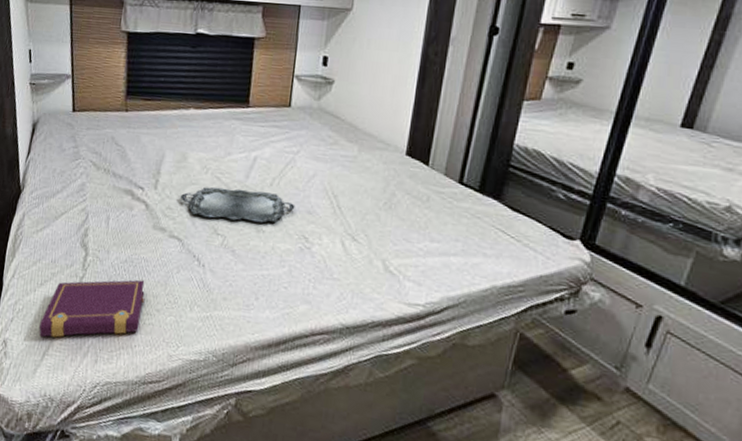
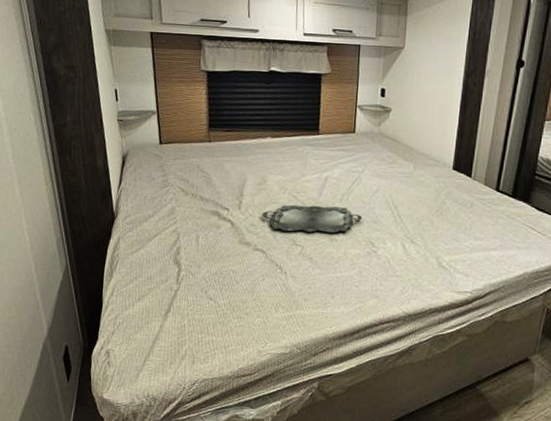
book: present [39,279,145,338] -> none [139,289,235,346]

